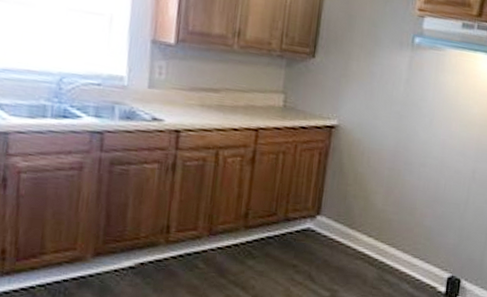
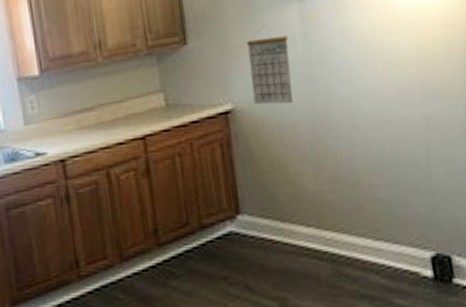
calendar: none [355,60,396,134] -> present [247,23,294,105]

